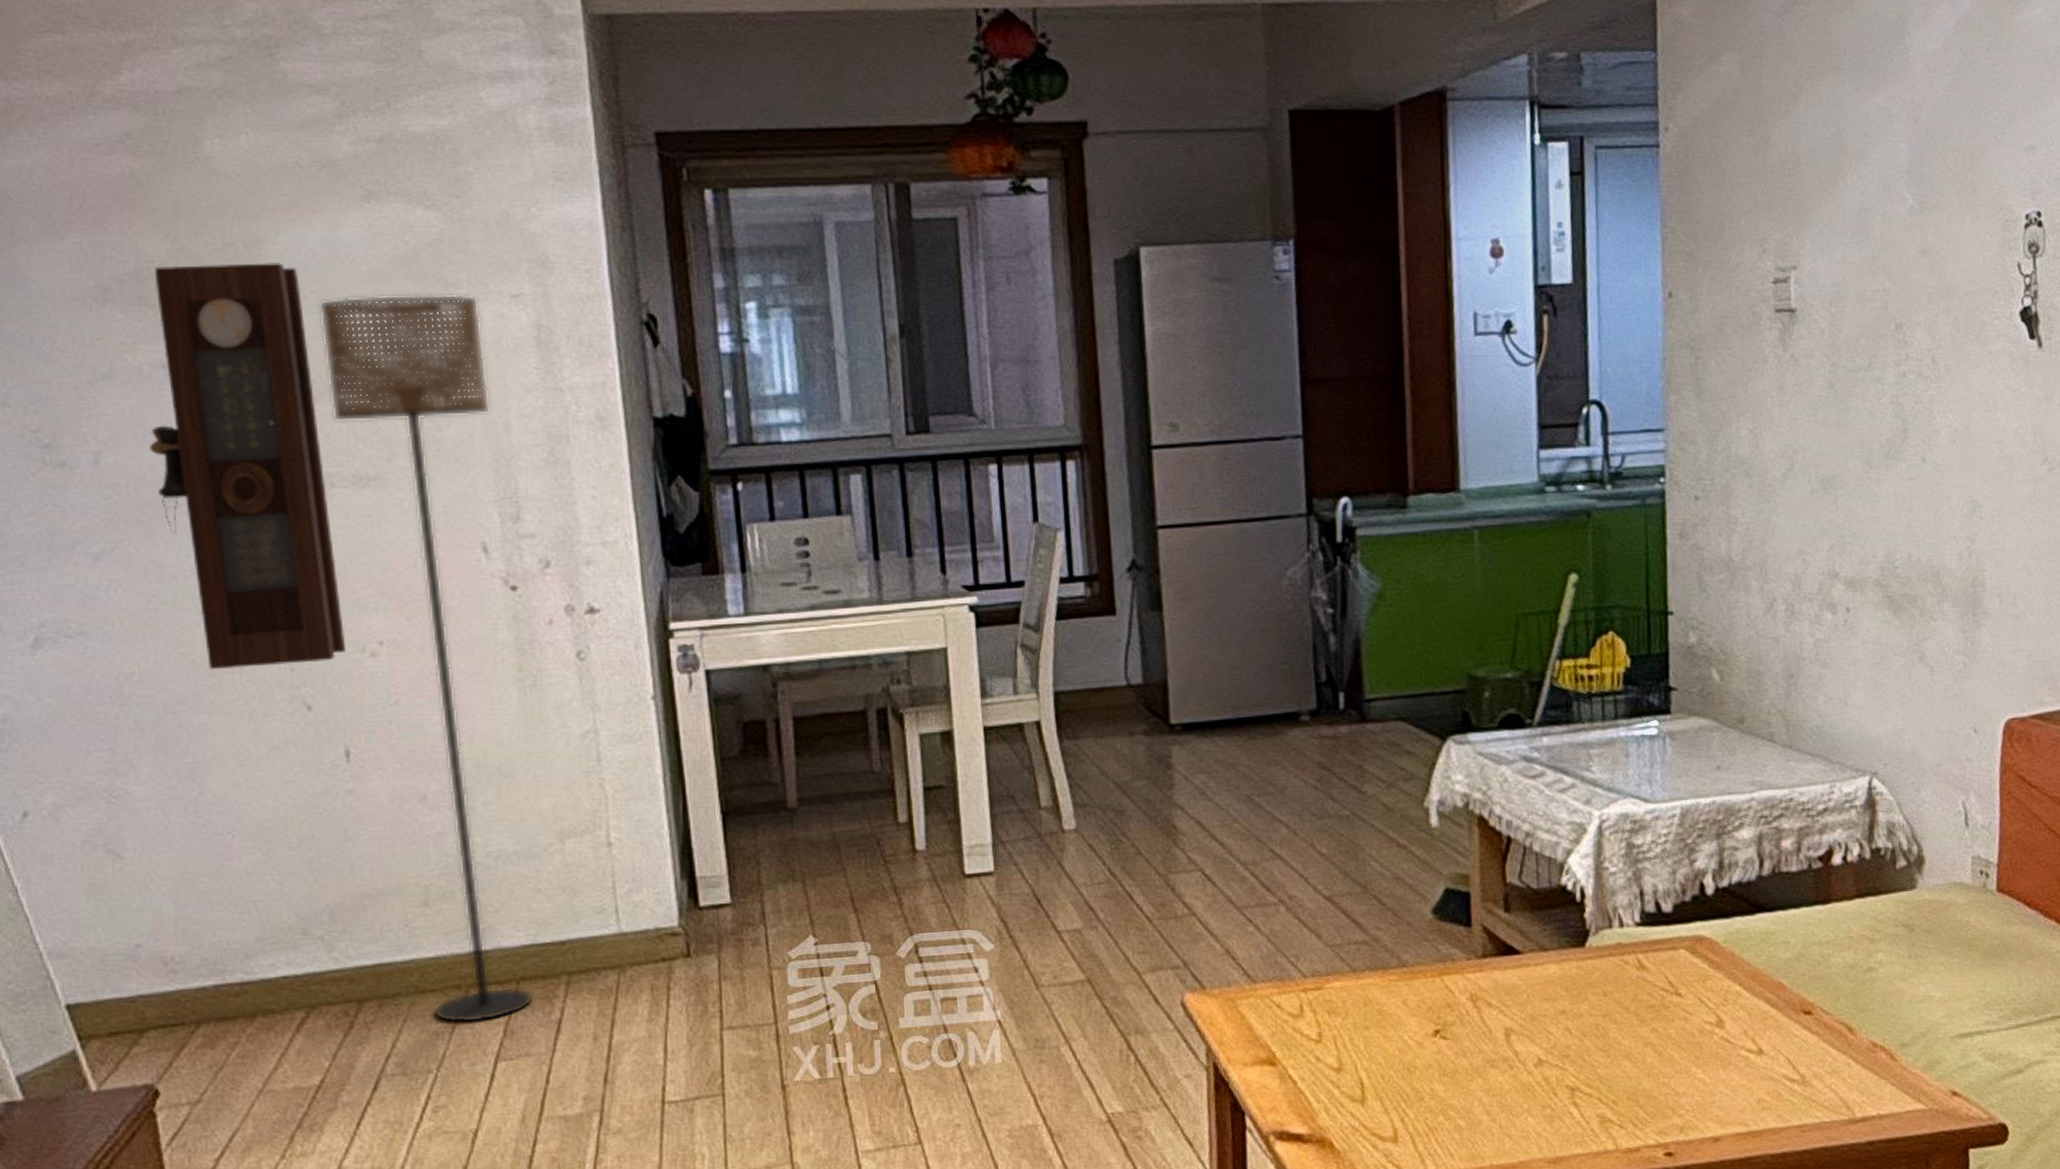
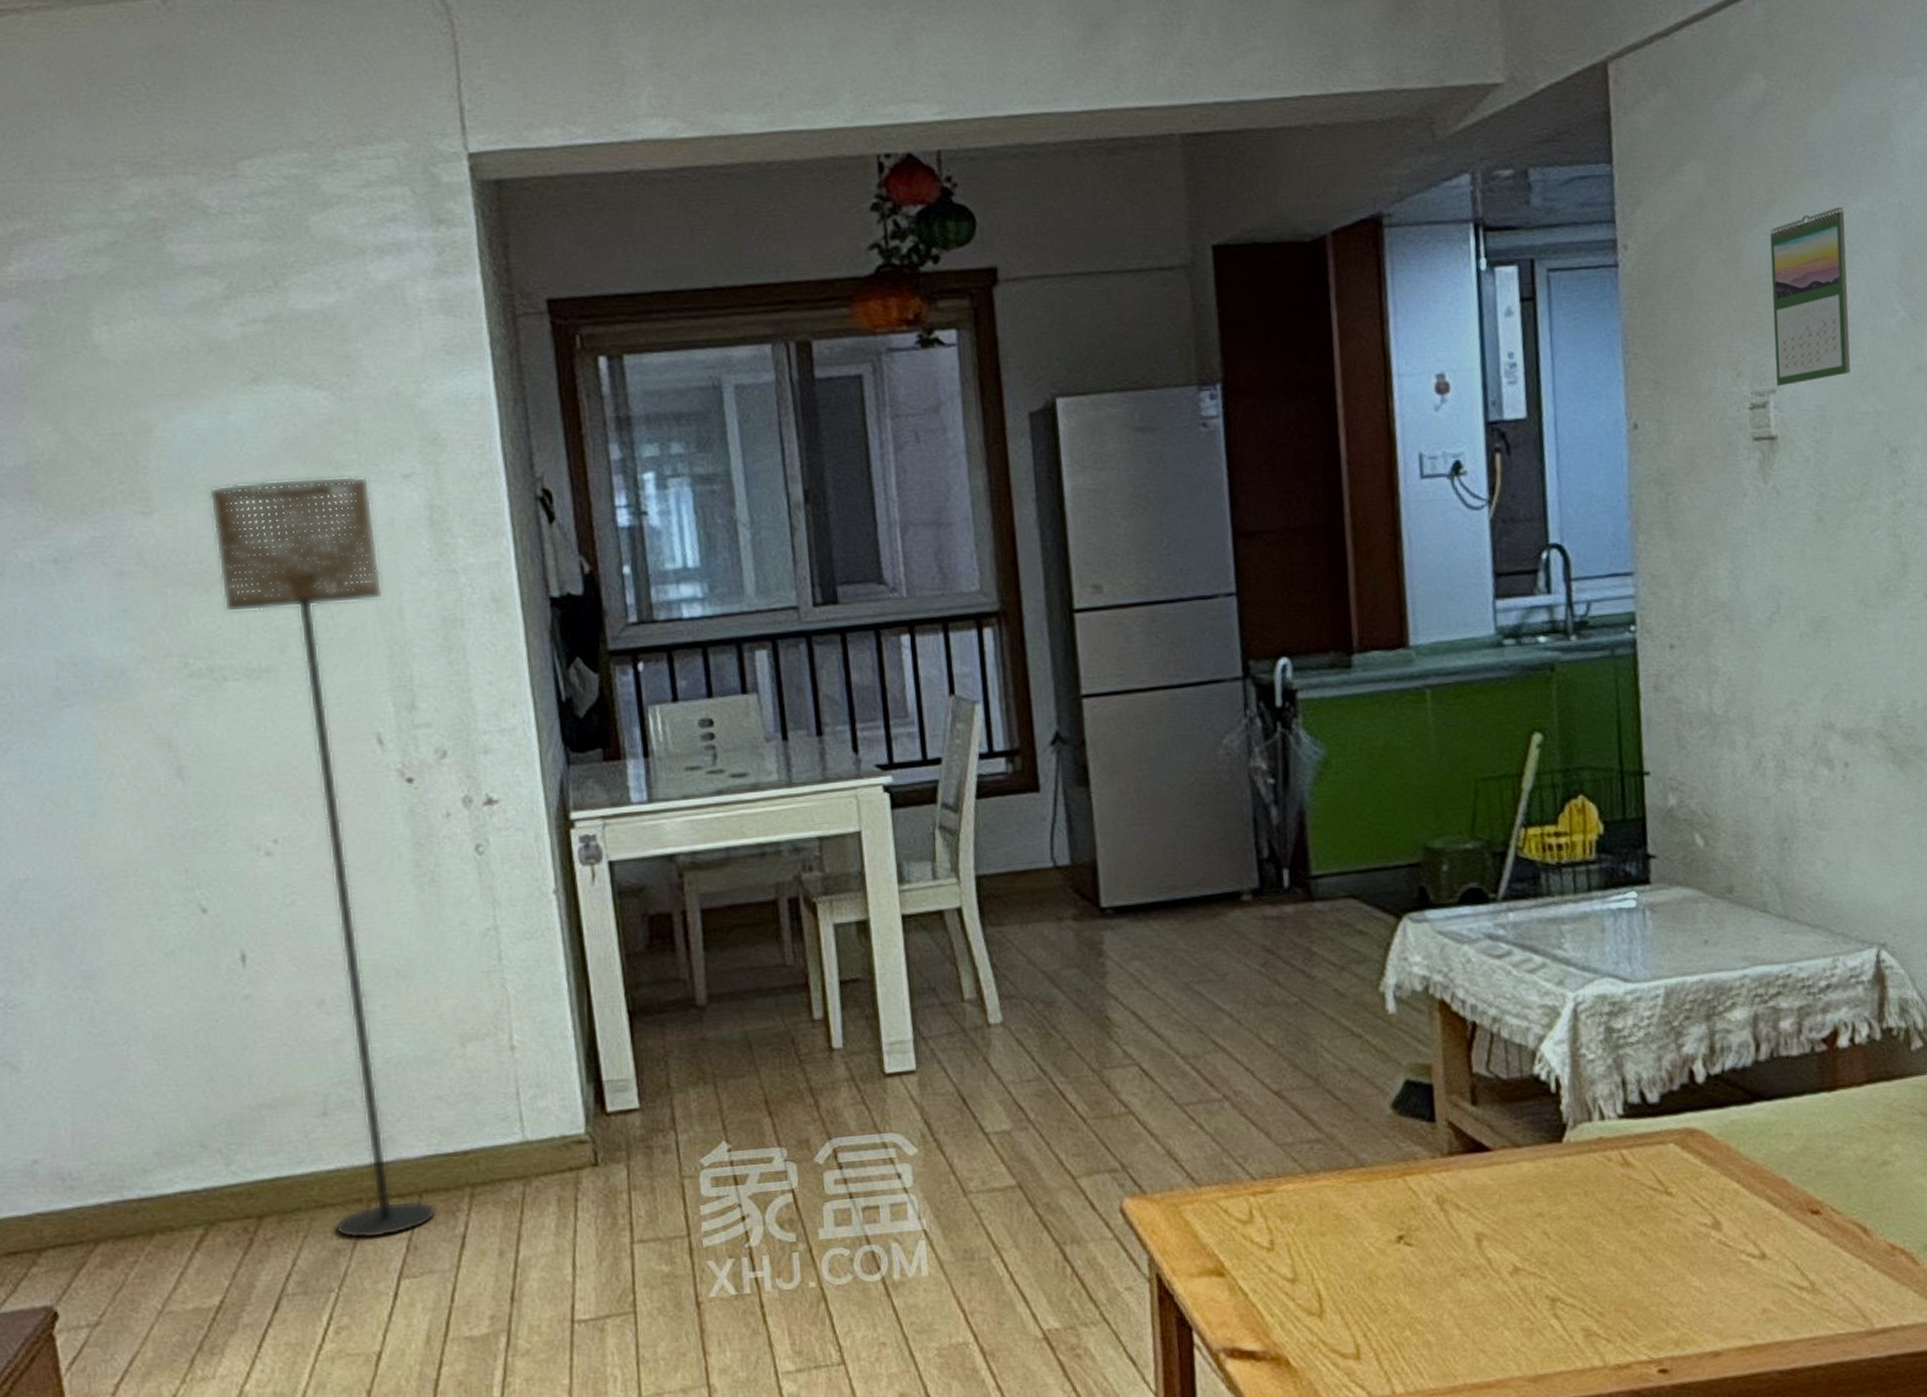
pendulum clock: present [150,263,347,669] -> none [42,451,241,873]
calendar: none [1796,102,1864,264] -> present [1770,207,1851,387]

